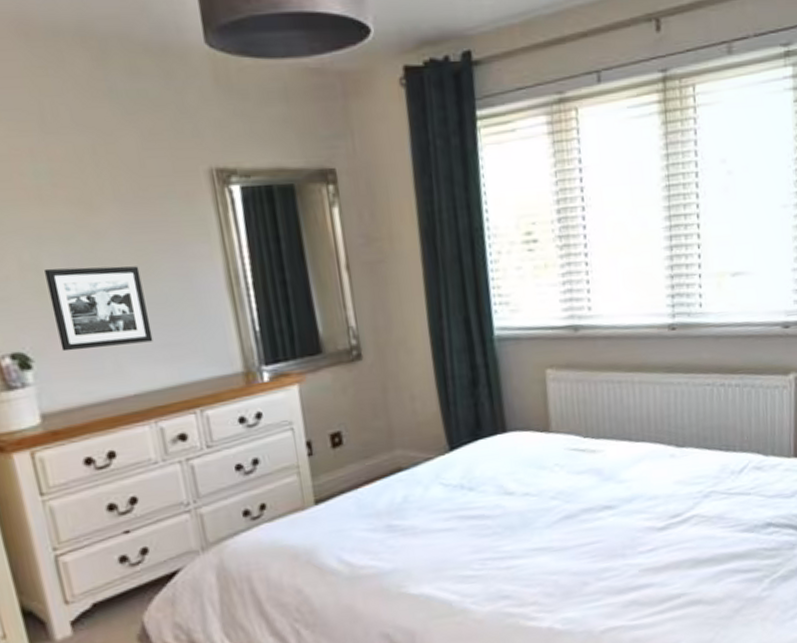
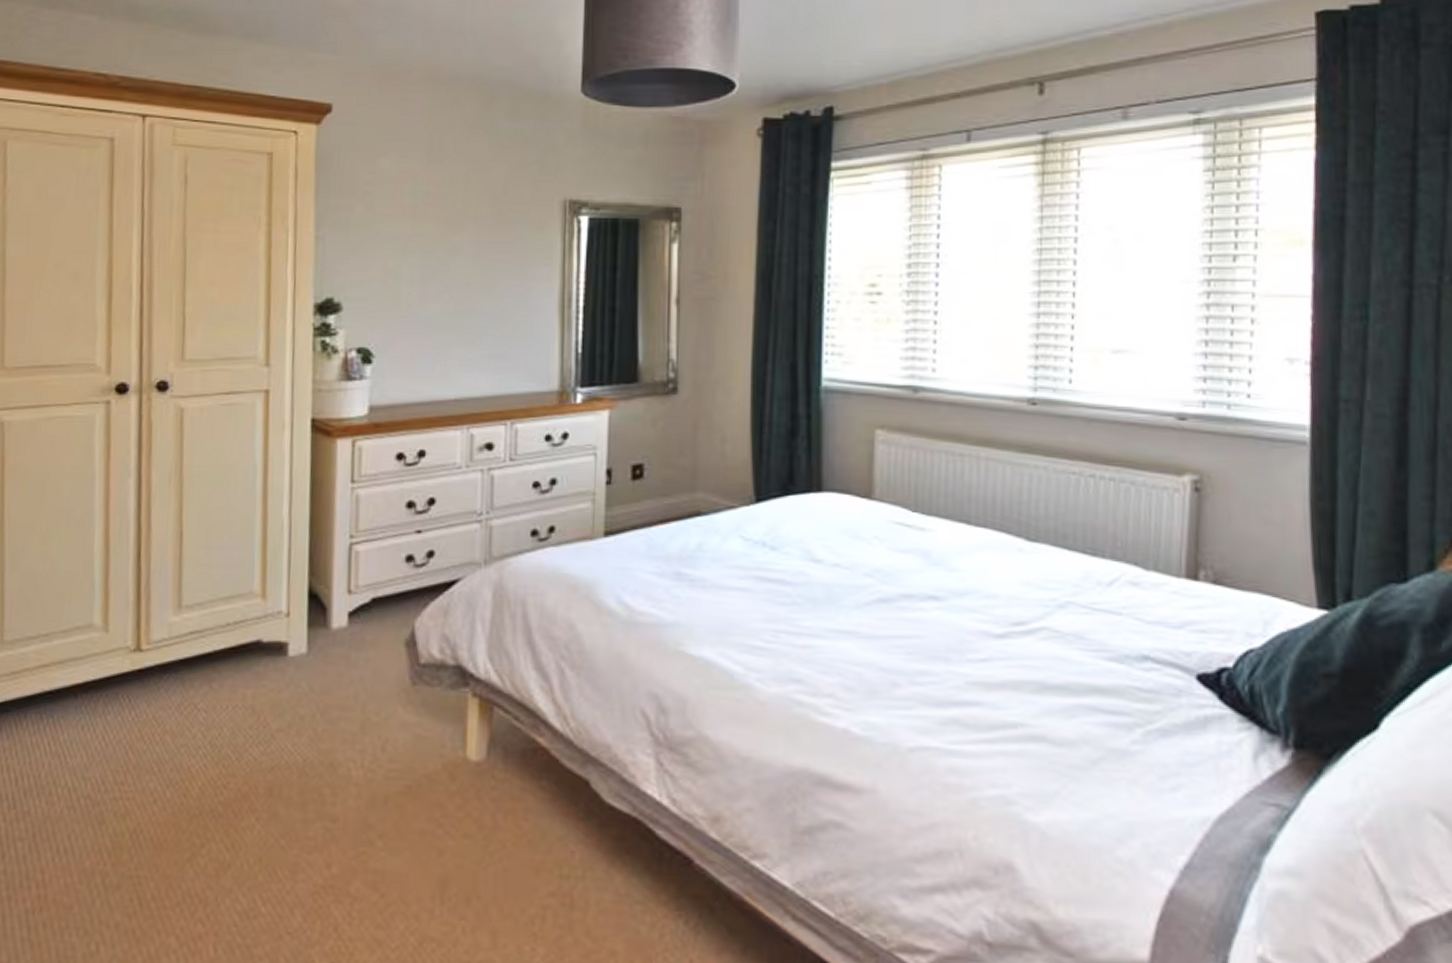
picture frame: present [45,266,153,352] -> none [401,276,483,352]

